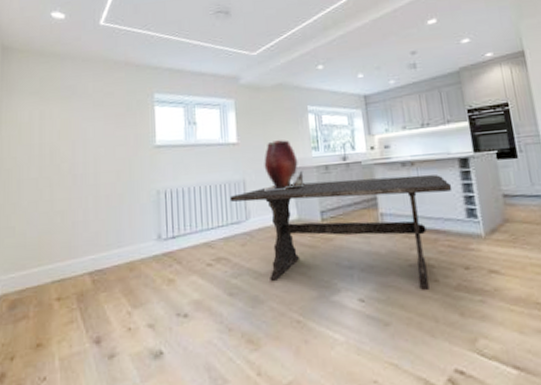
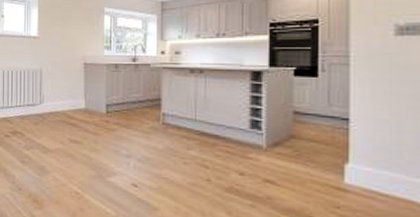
dining table: present [229,175,452,290] -> none [27,77,239,187]
ceramic pot: present [263,140,304,191] -> none [57,37,94,82]

